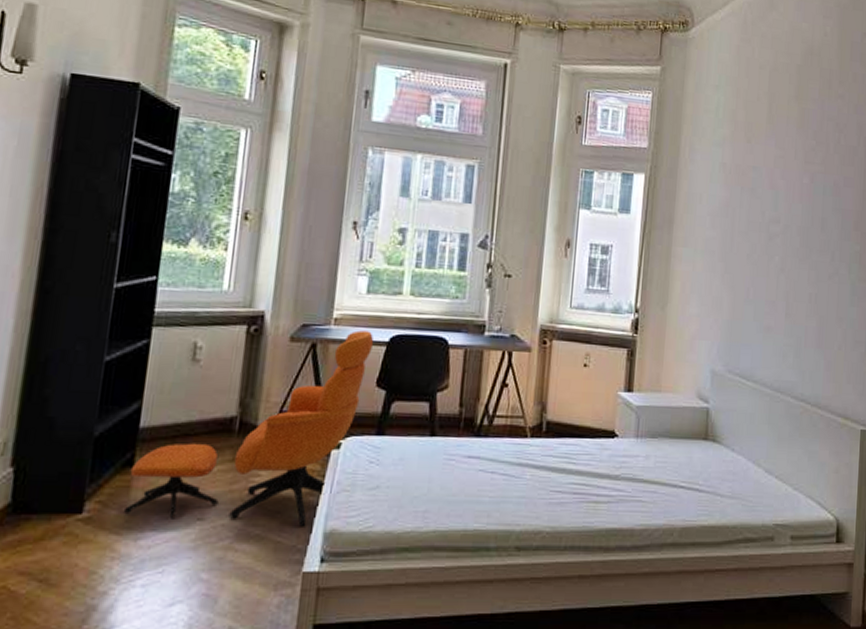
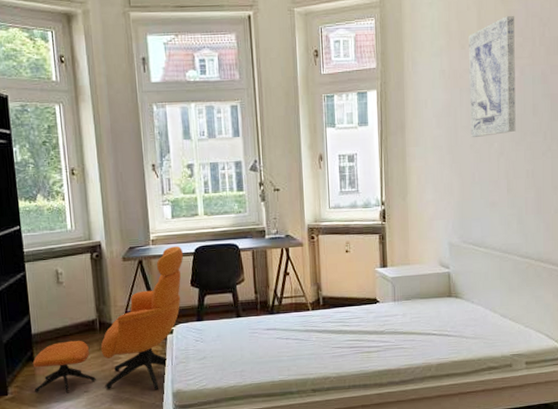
wall art: none [749,114,808,247] -> present [469,15,516,137]

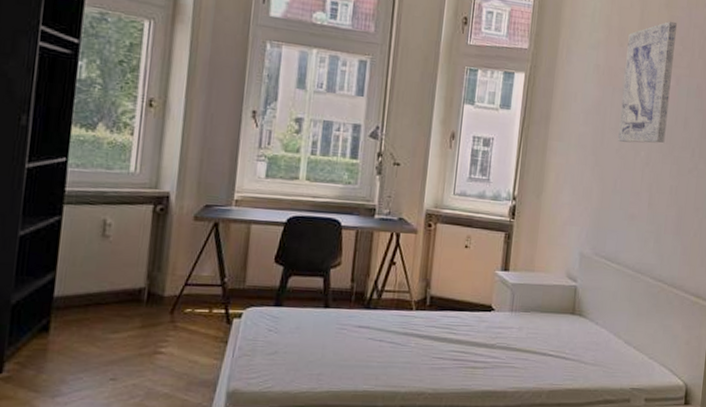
armchair: present [32,246,184,393] -> none [40,211,273,387]

